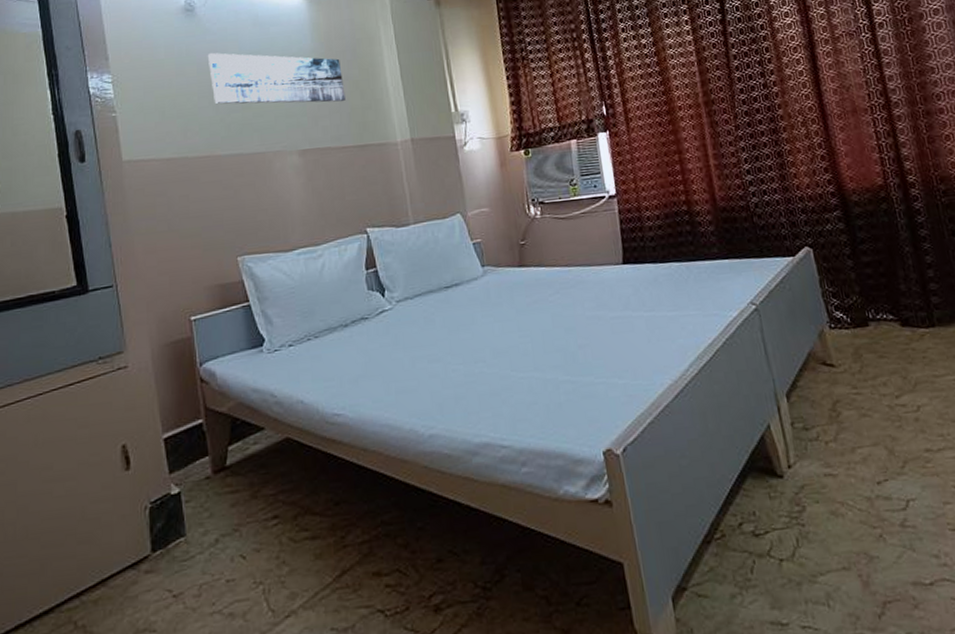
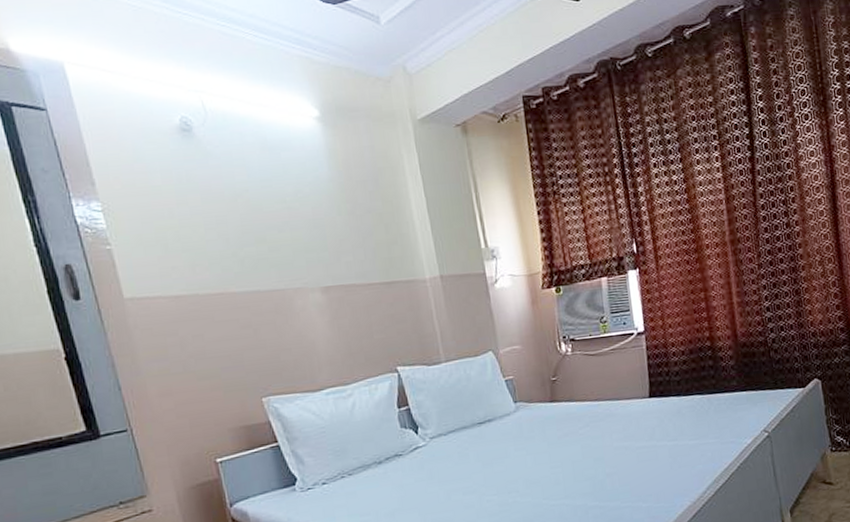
wall art: present [208,52,346,105] -> none [212,179,369,237]

